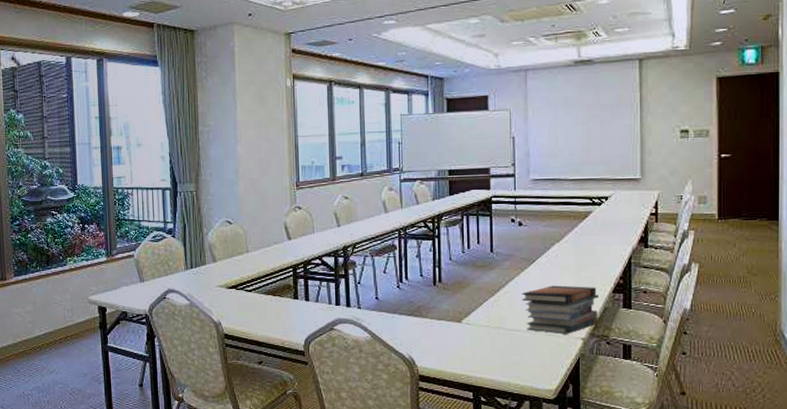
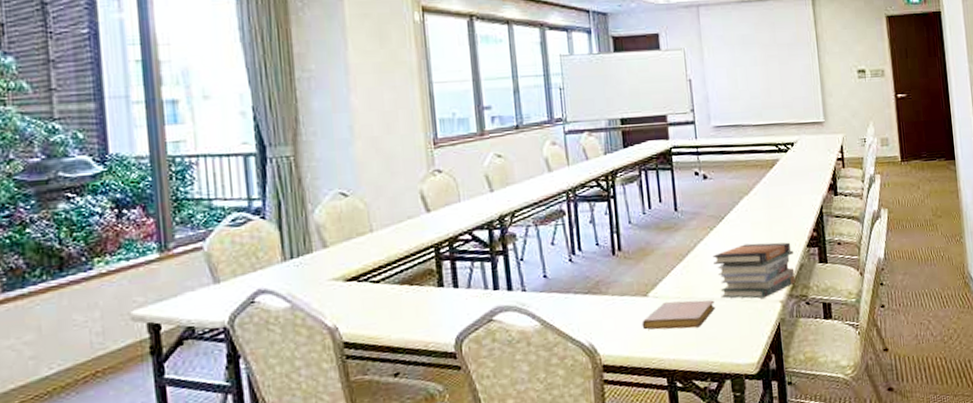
notebook: none [454,328,520,354] -> present [642,300,715,330]

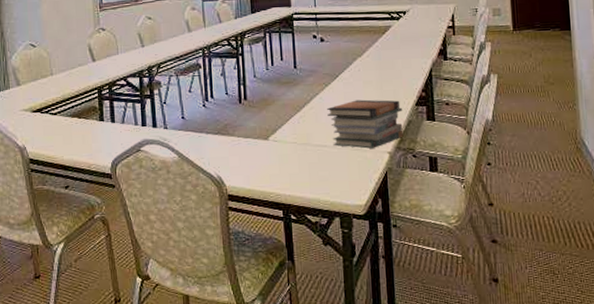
notebook: present [642,300,715,330] -> none [262,145,327,170]

